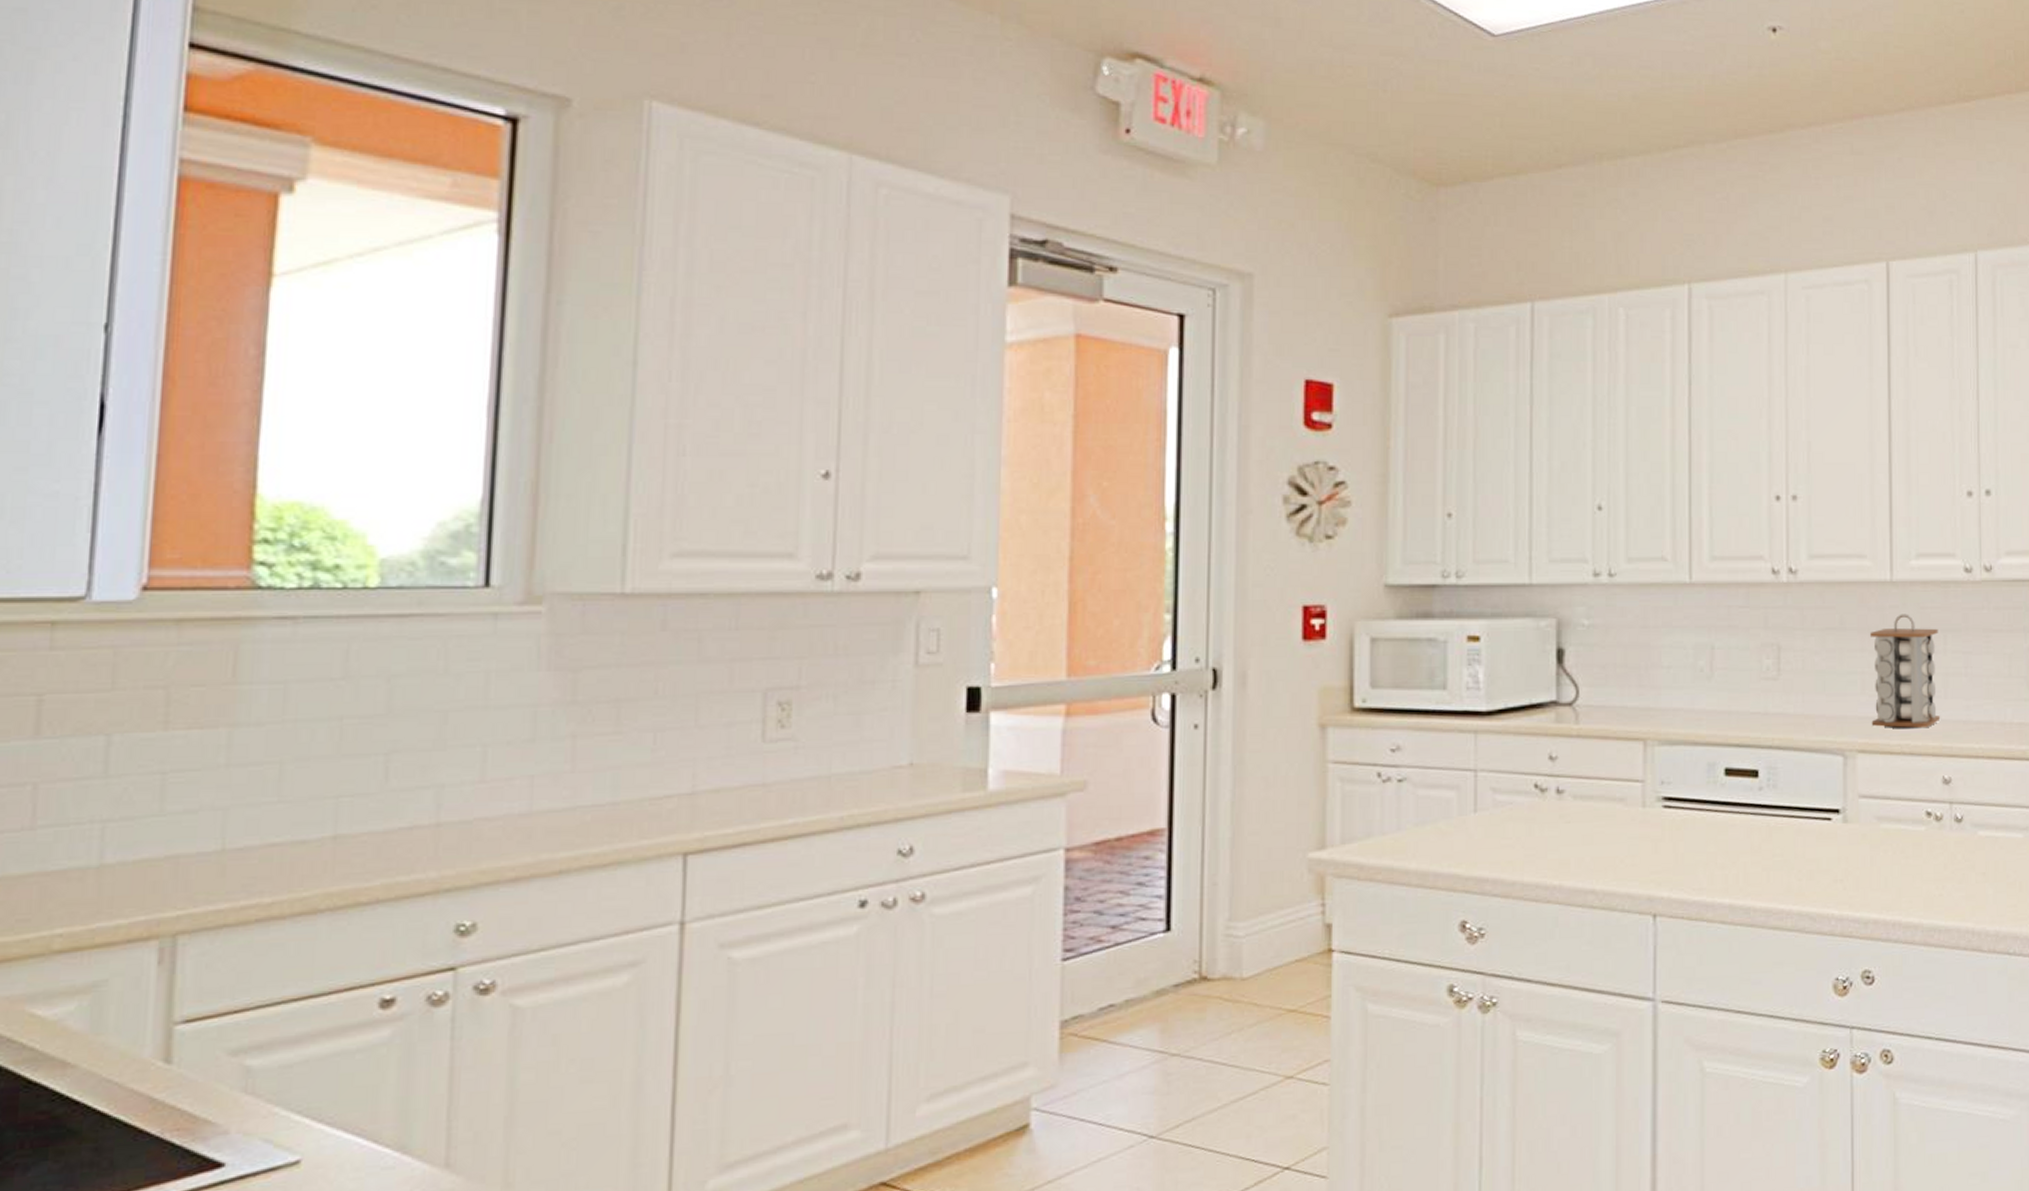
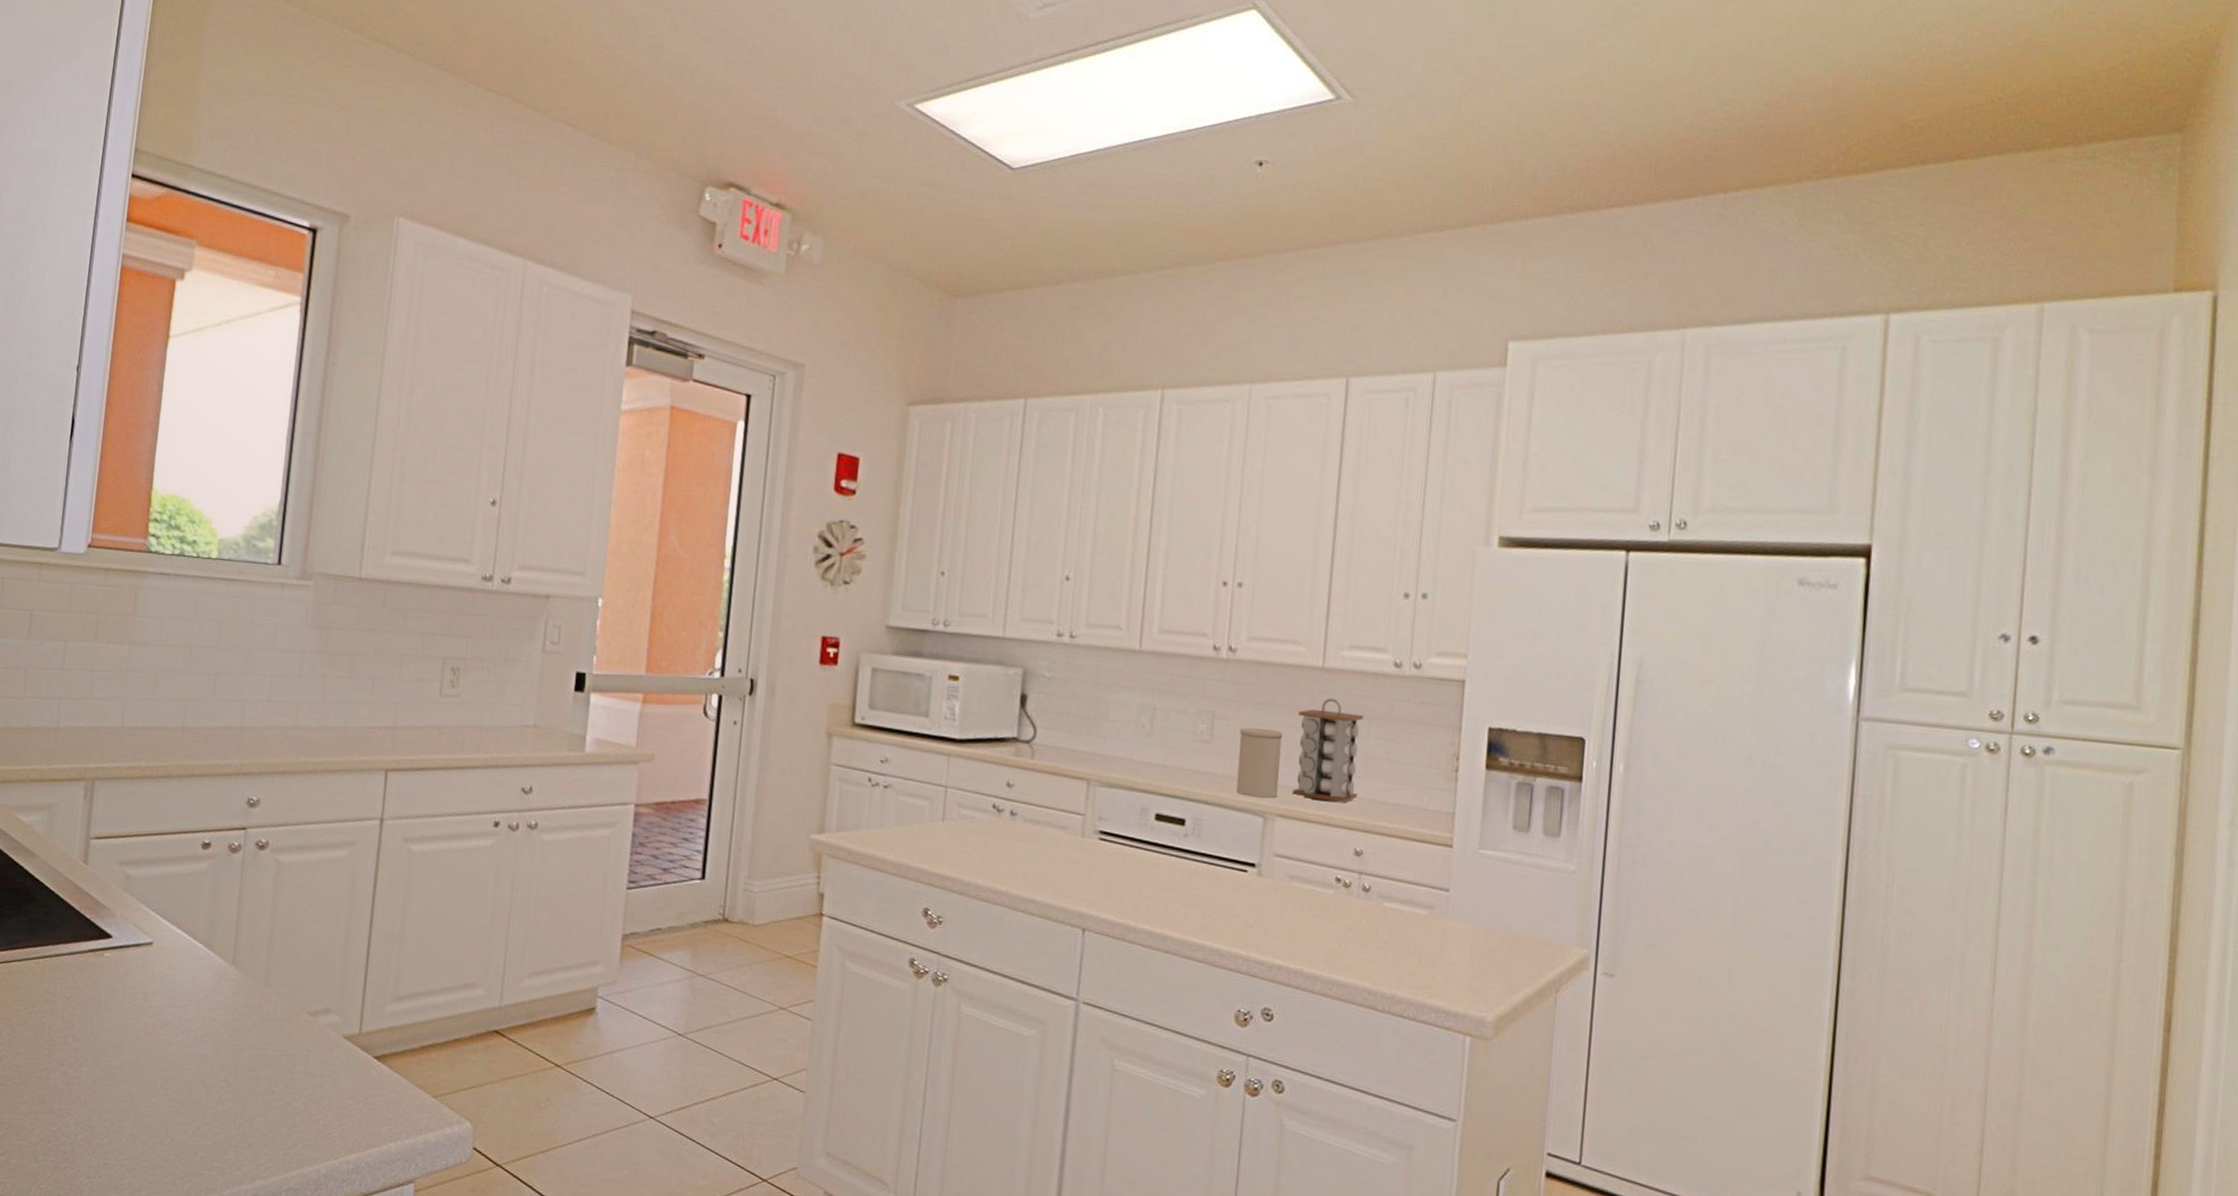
canister: none [1809,657,1857,734] -> present [1236,727,1283,799]

